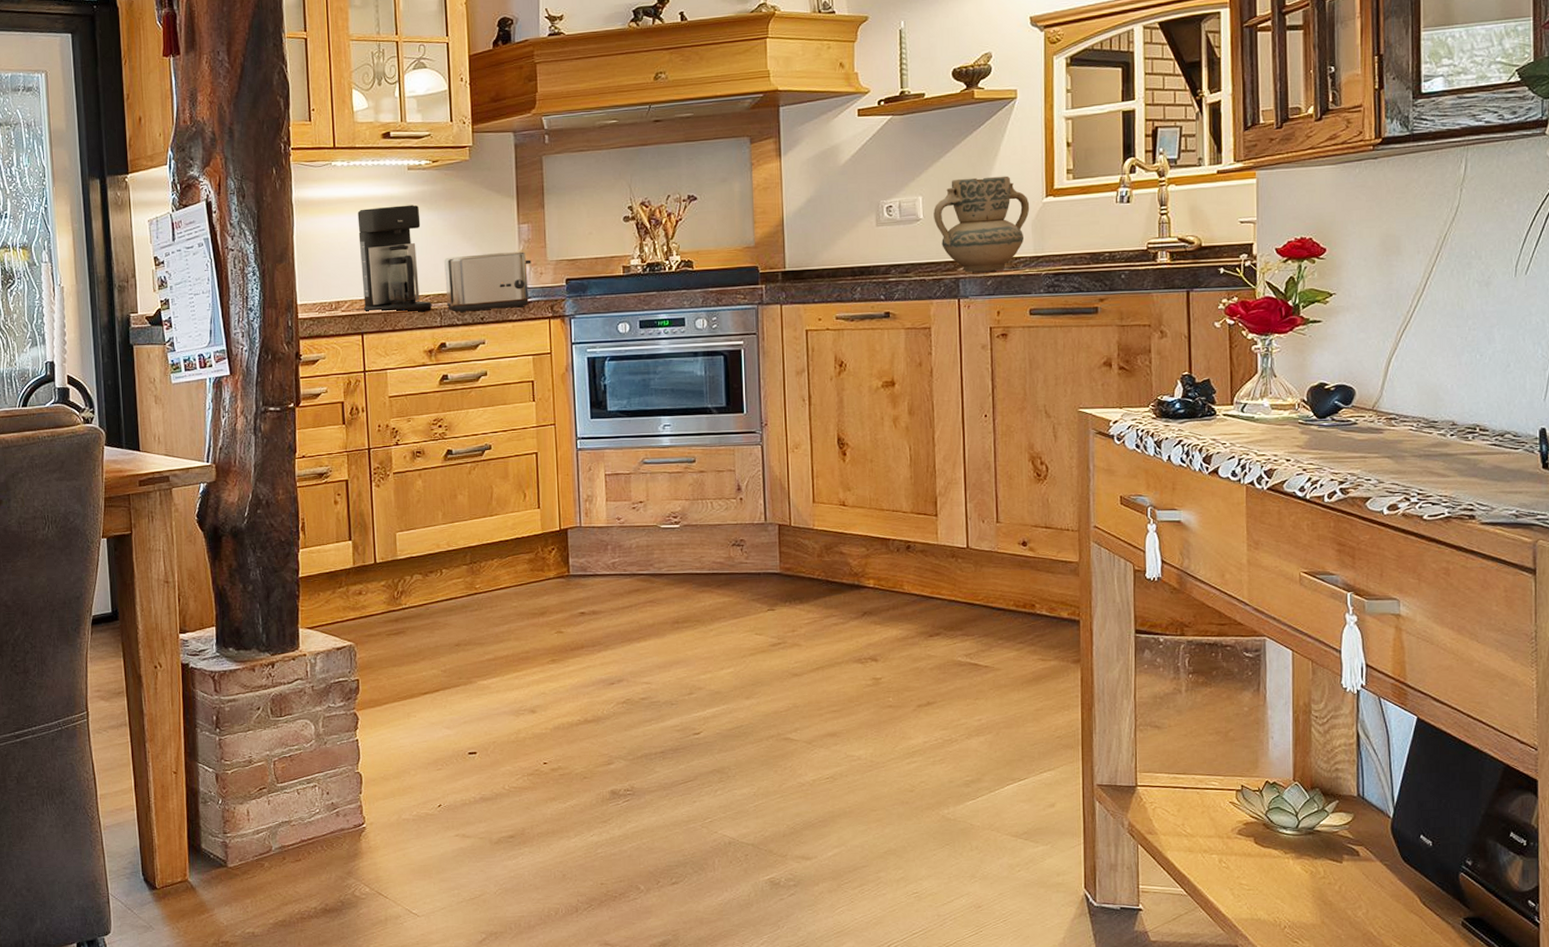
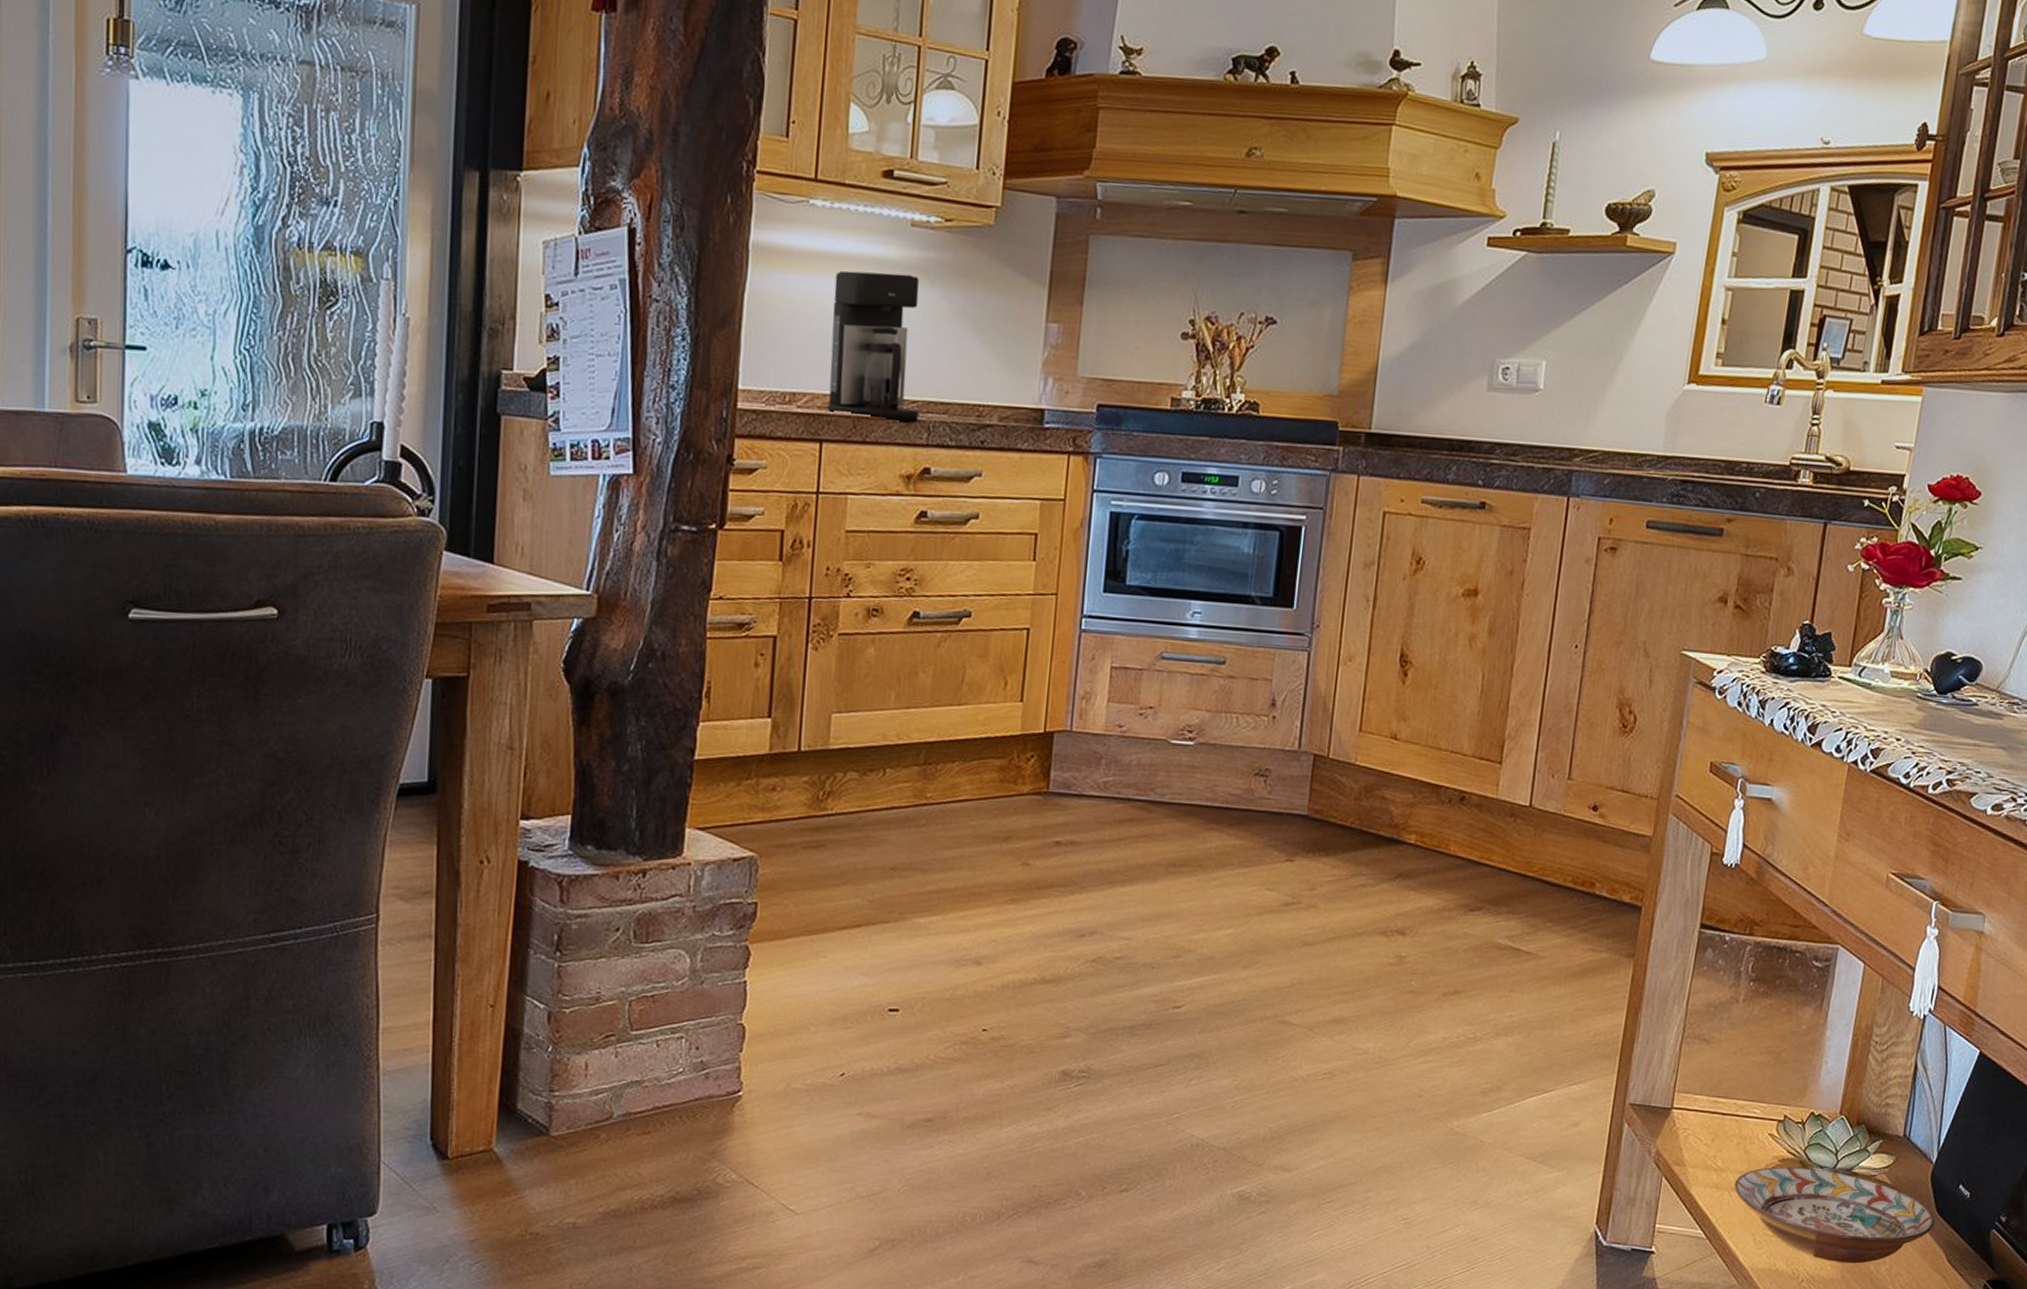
toaster: present [444,251,532,313] -> none [938,353,1057,435]
ceramic jug: present [933,176,1030,272] -> none [1555,345,1668,468]
decorative bowl: none [1205,829,1402,910] -> present [1734,1166,1935,1264]

